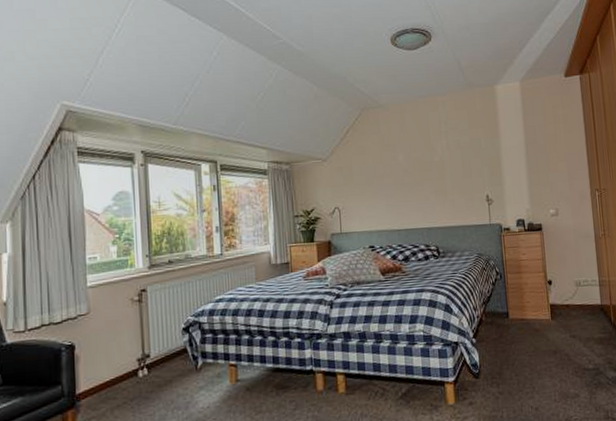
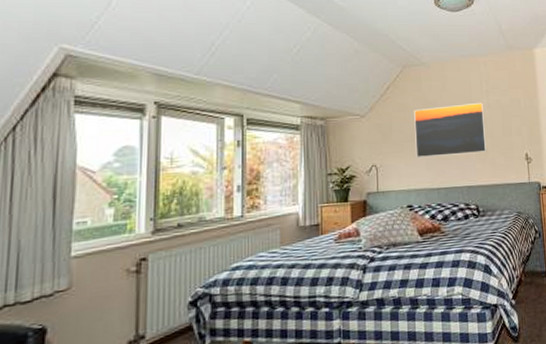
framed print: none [373,143,447,201] -> present [414,102,487,159]

